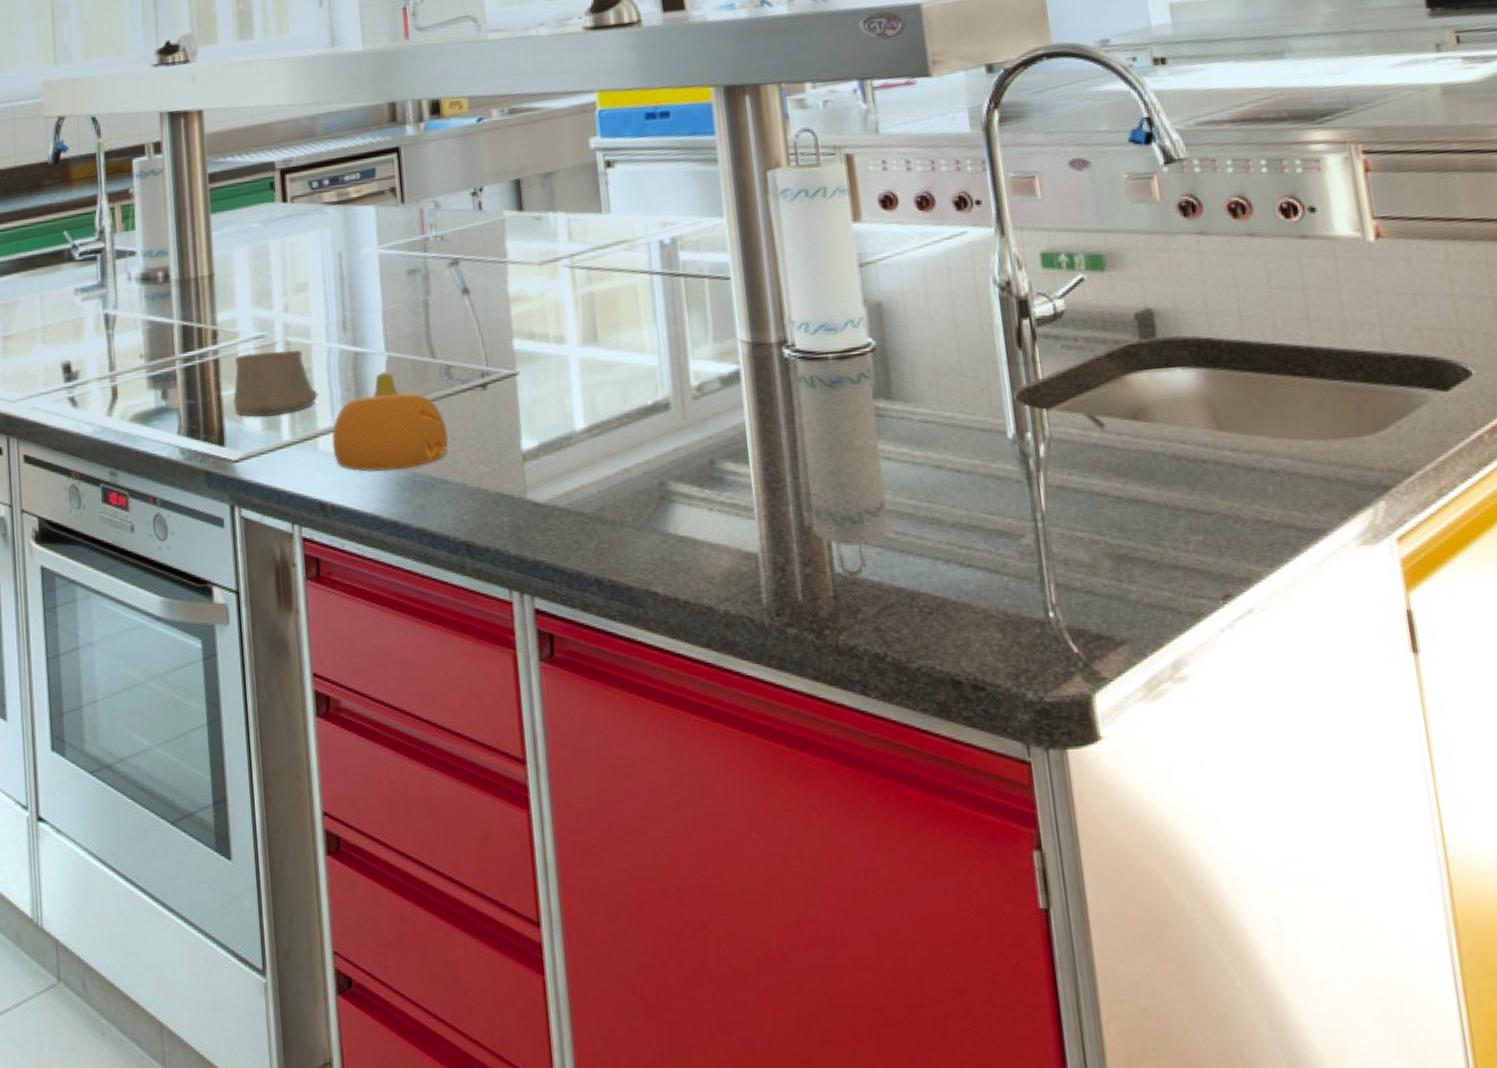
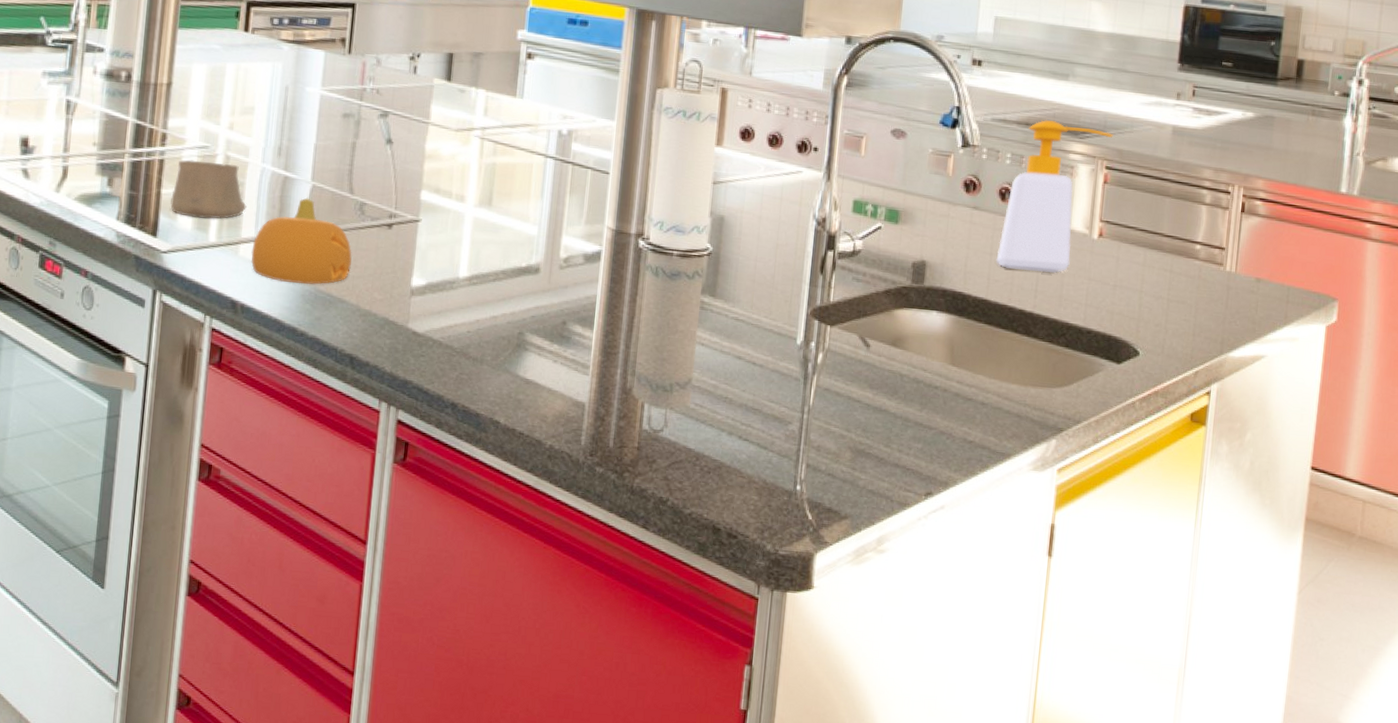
soap bottle: none [1241,109,1363,299] -> present [996,119,1113,273]

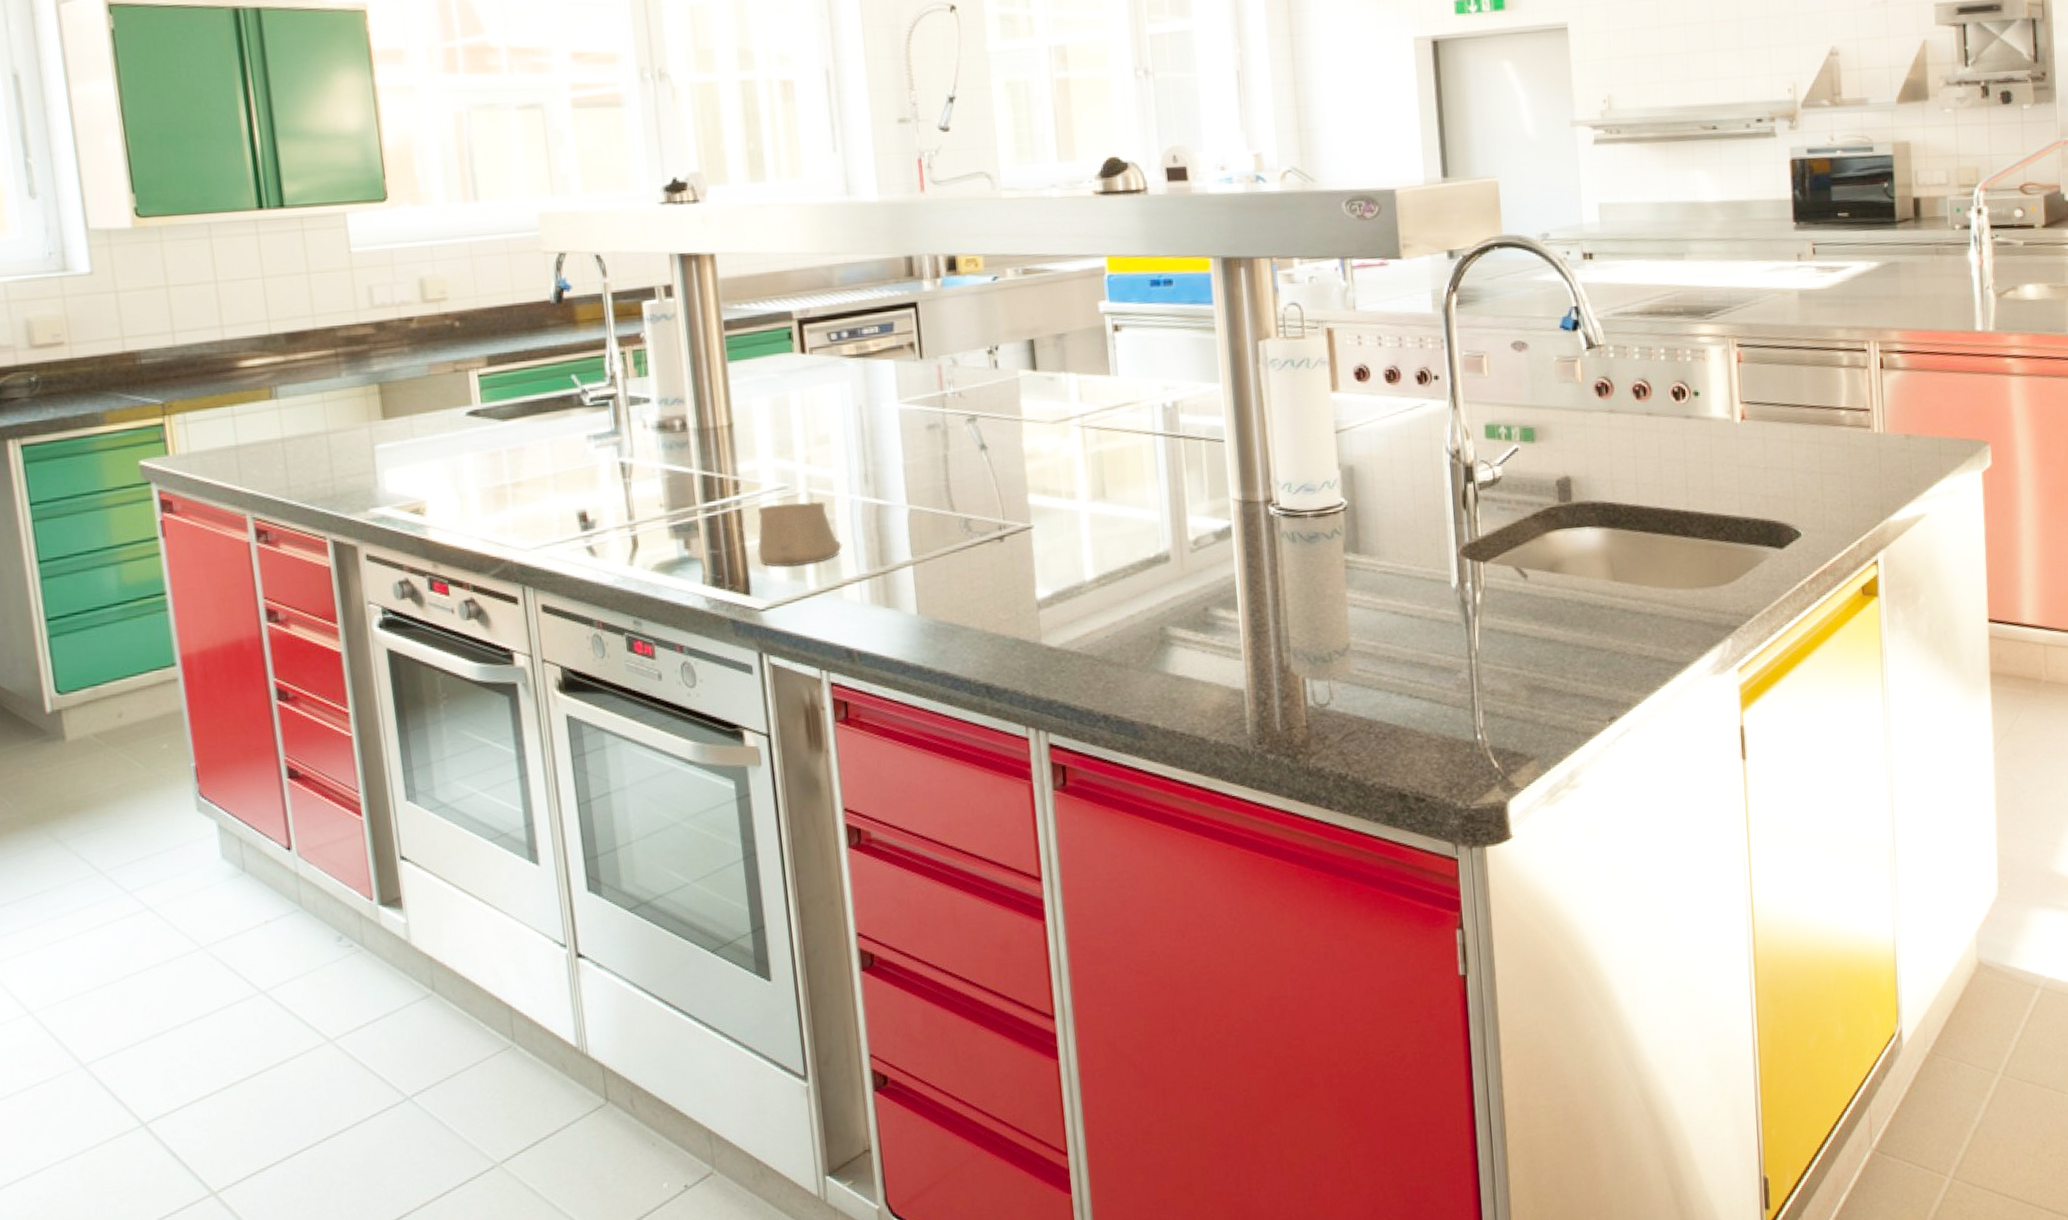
fruit: present [251,197,352,285] -> none [856,523,968,619]
soap bottle: present [996,119,1113,273] -> none [1641,304,1739,470]

